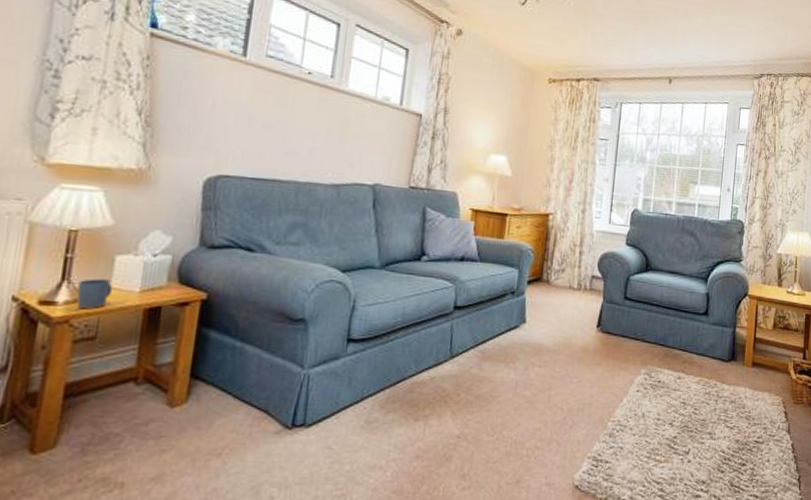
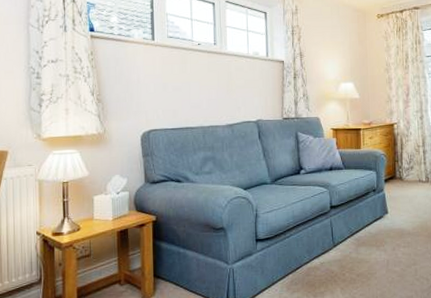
mug: present [76,278,112,310] -> none [74,214,95,236]

